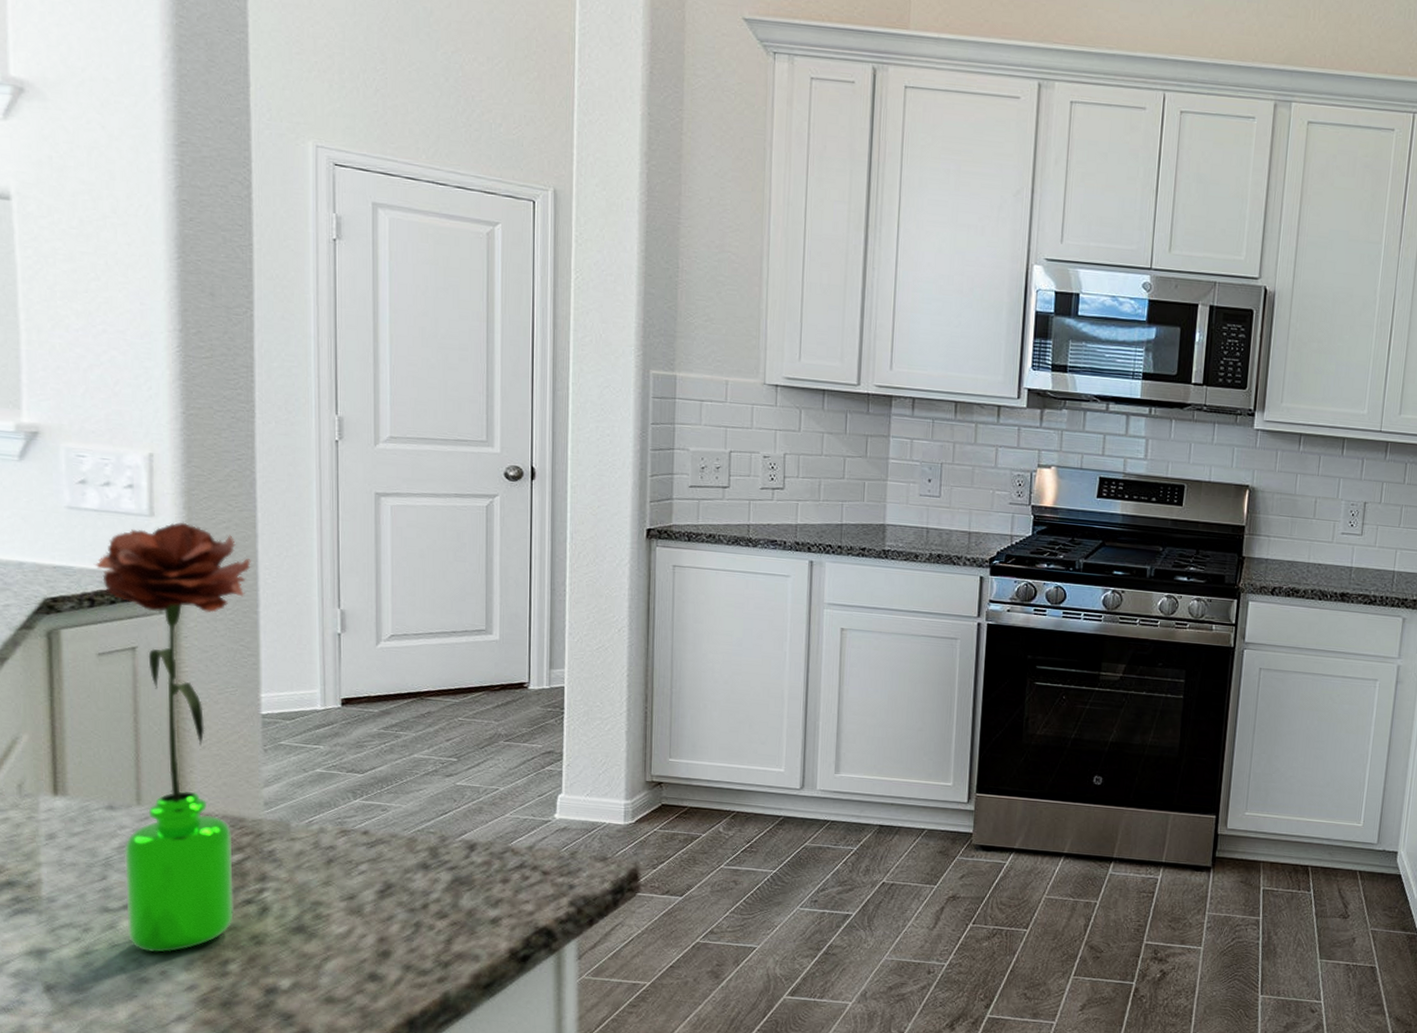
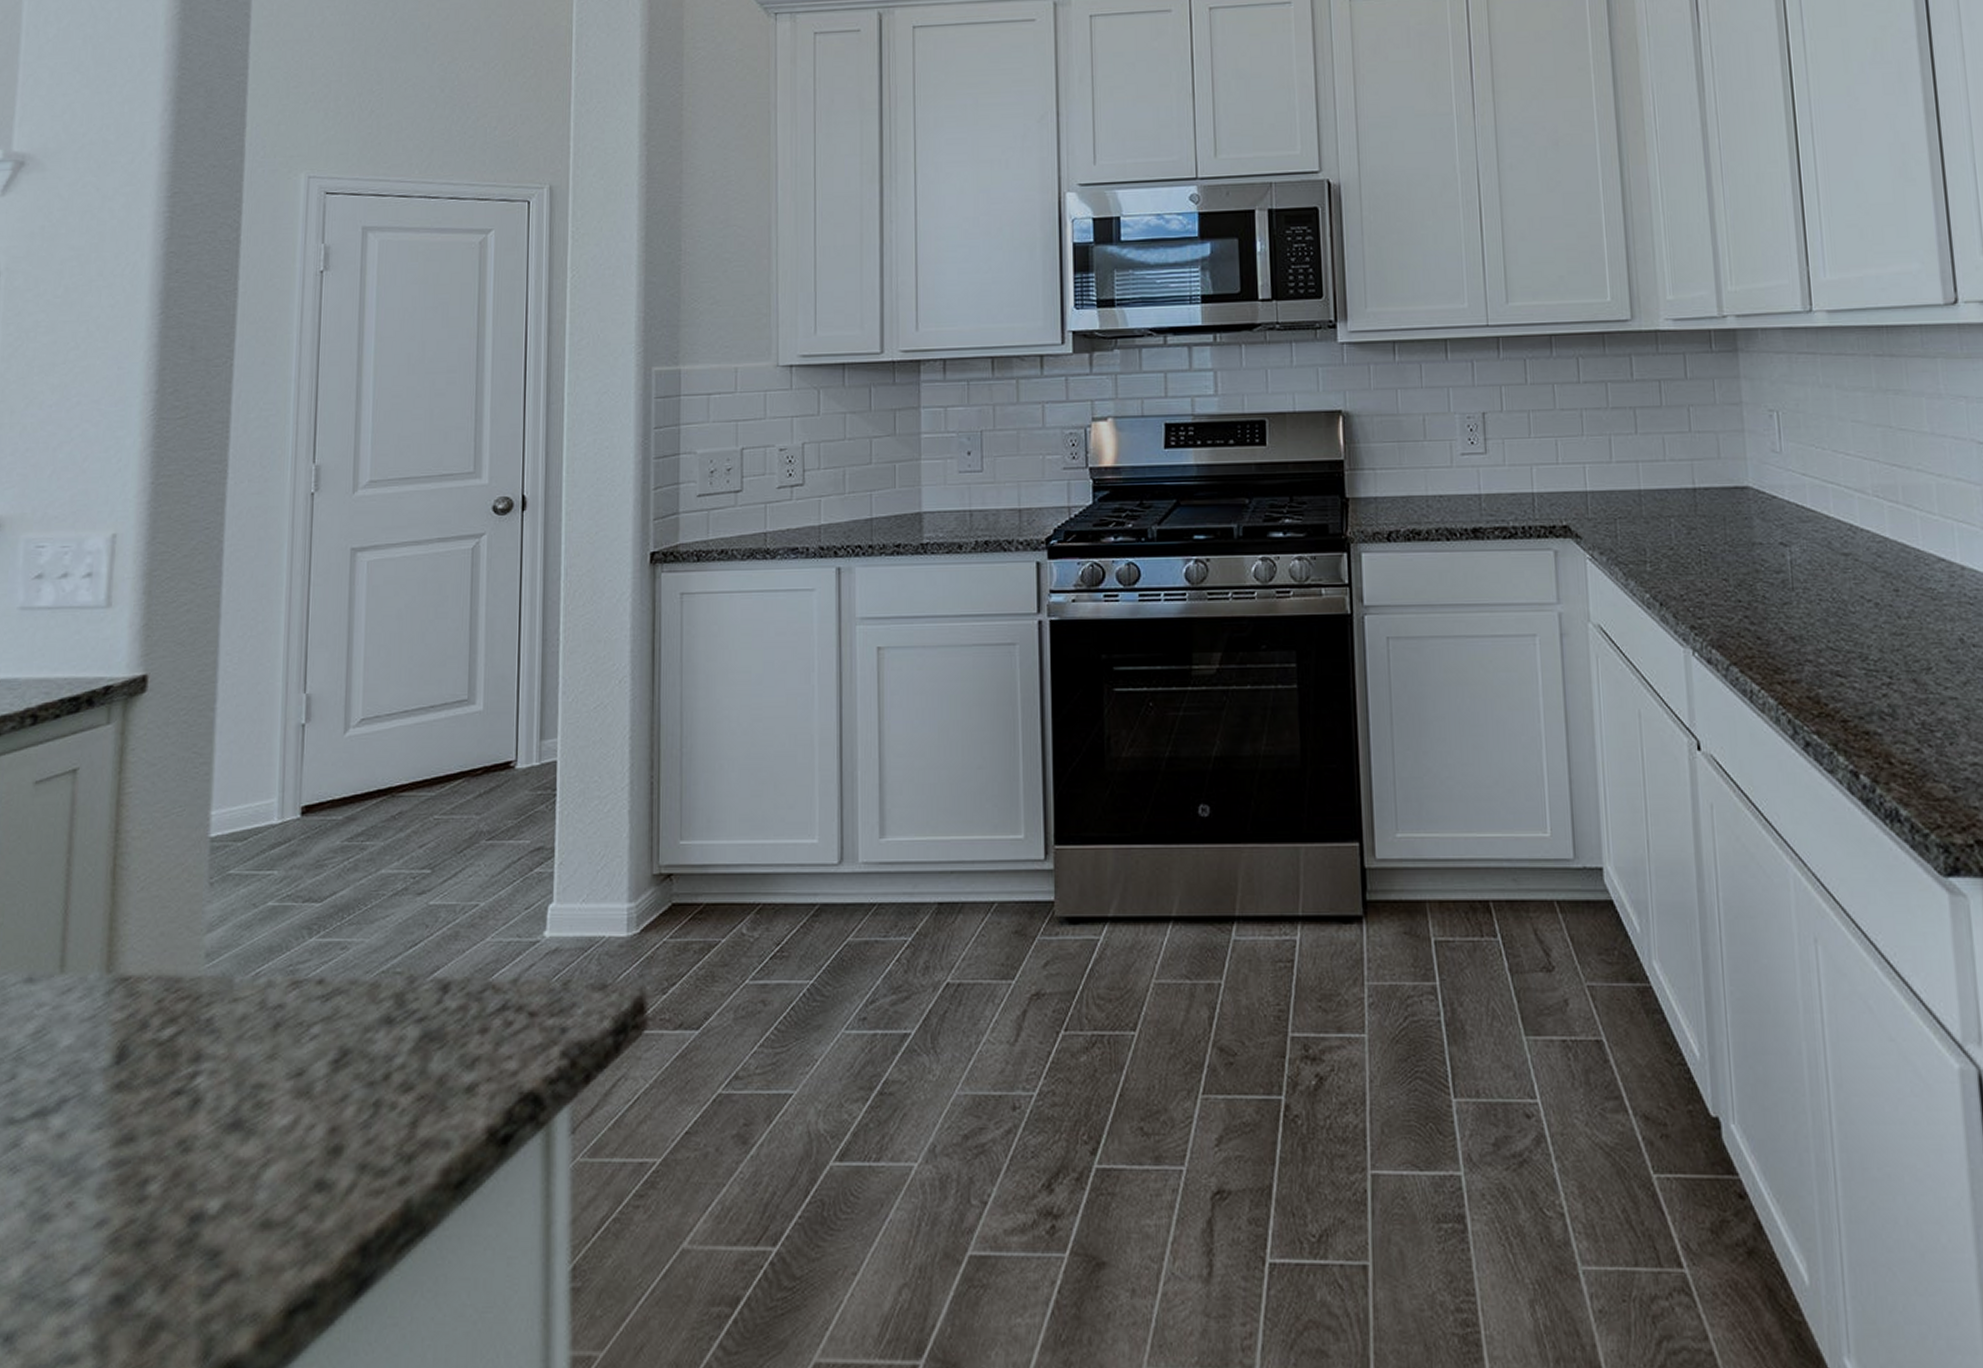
flower: present [93,522,251,953] -> none [32,609,212,1176]

